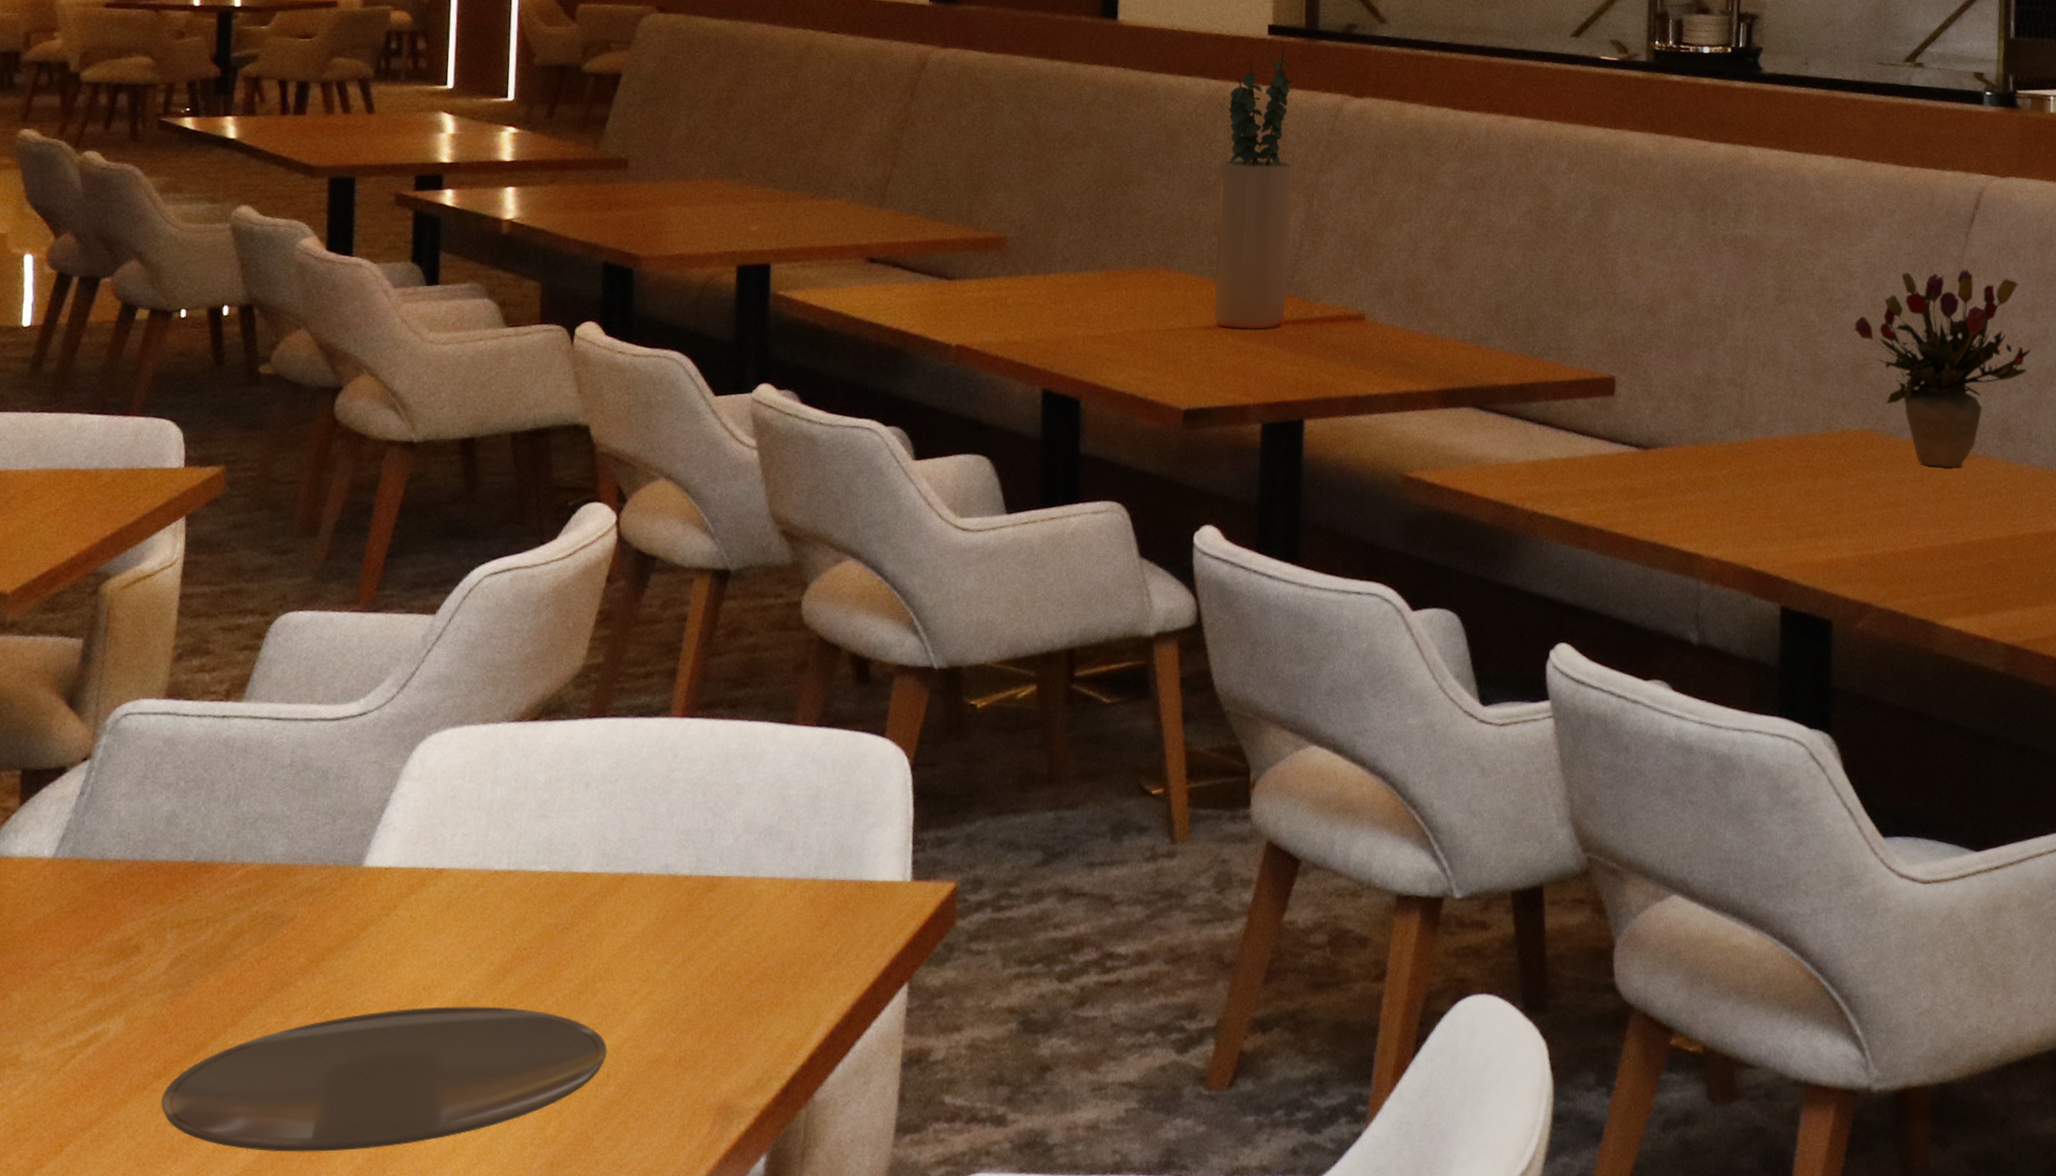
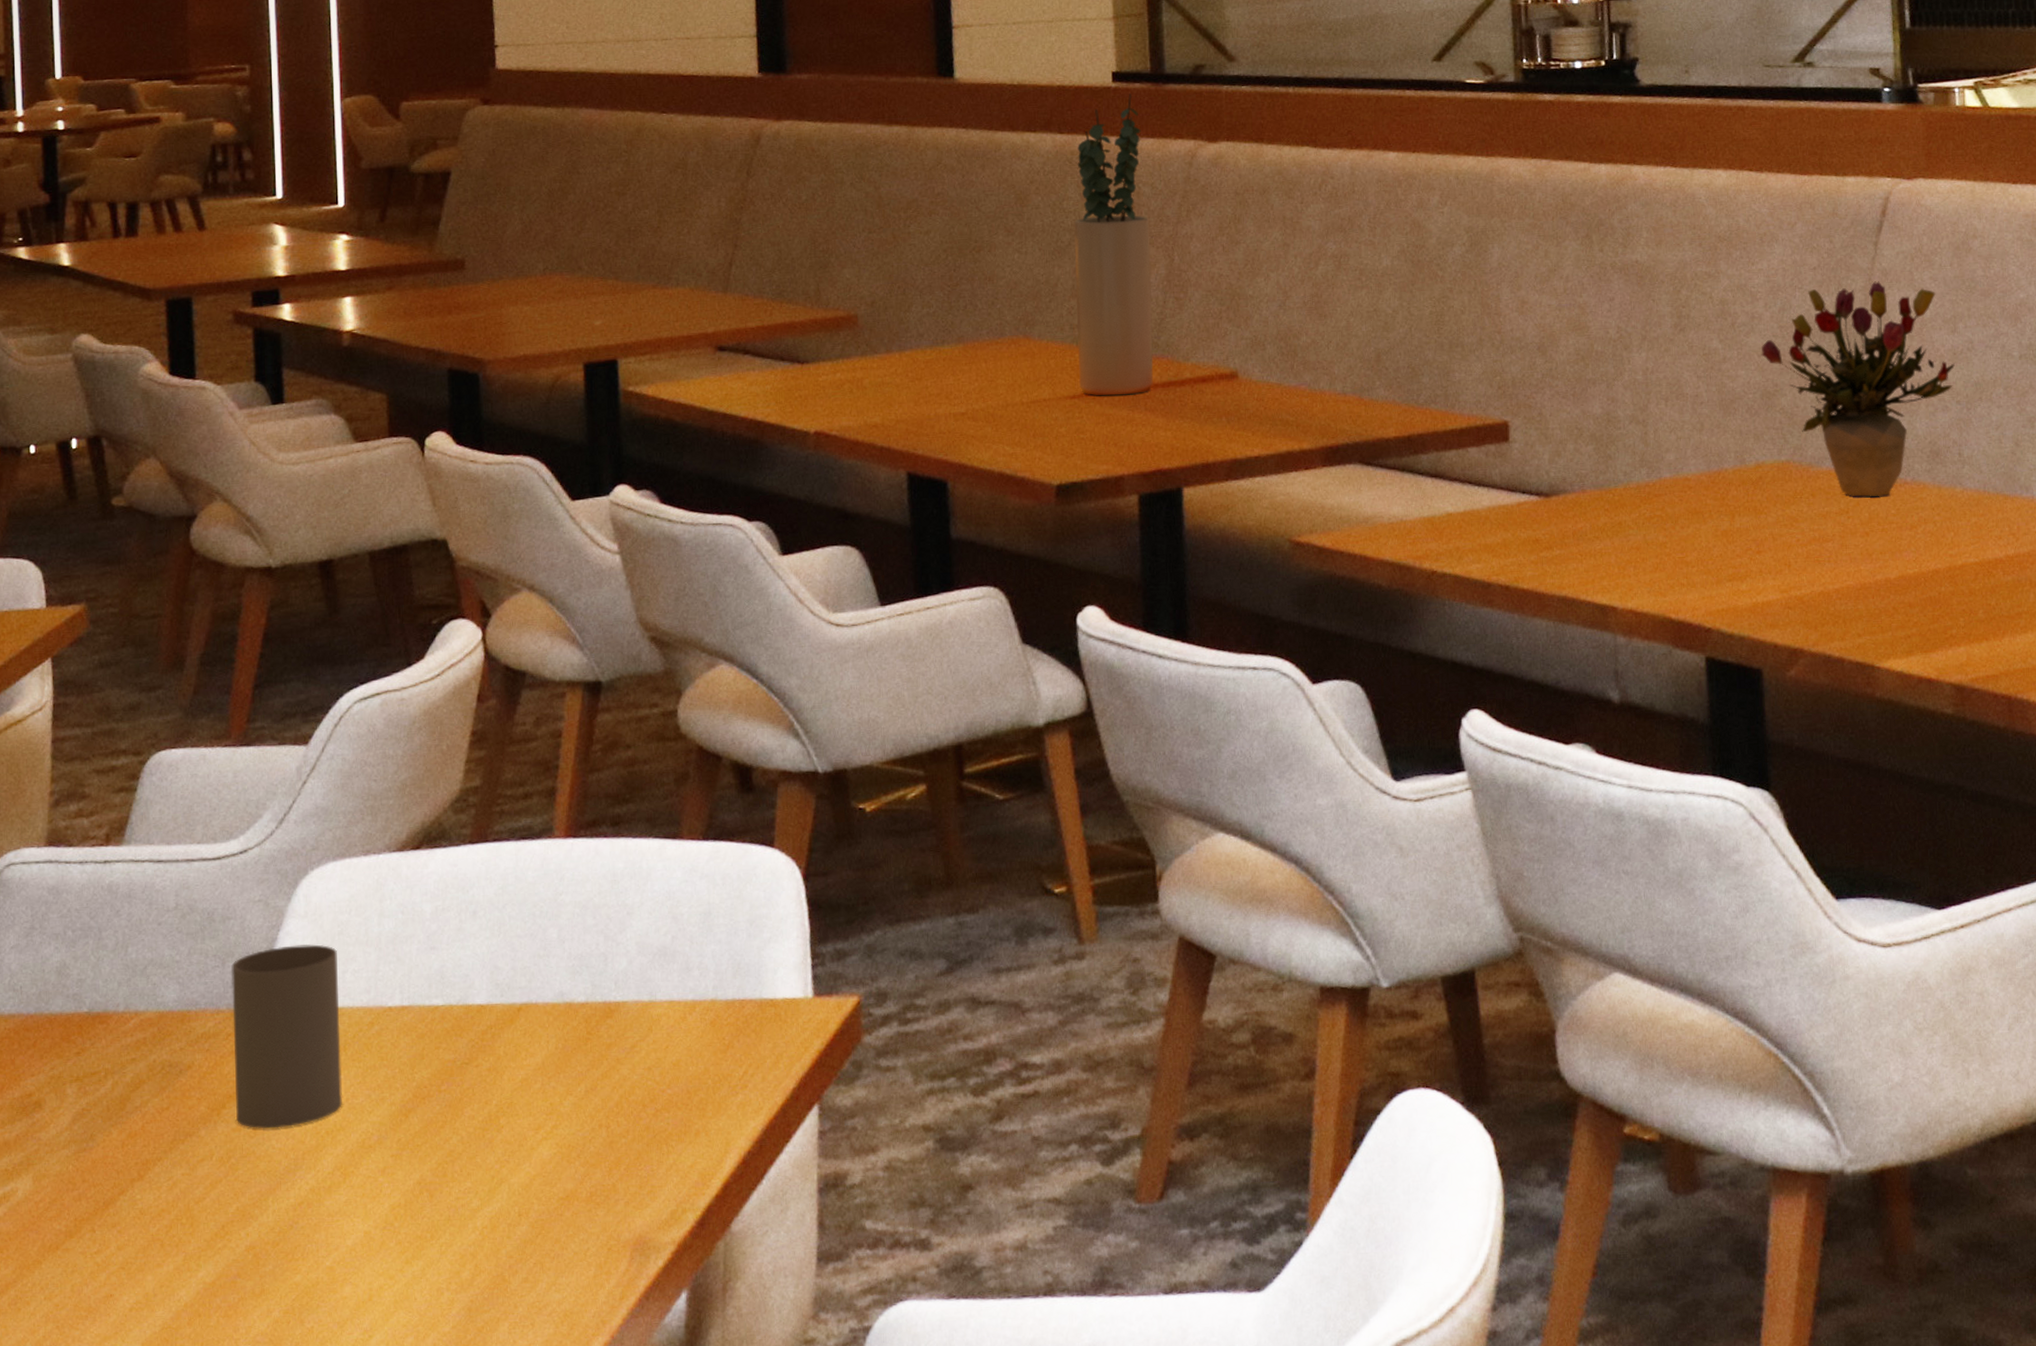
plate: present [161,1006,608,1152] -> none [75,1148,517,1308]
cup: none [333,807,448,982] -> present [231,944,343,1129]

